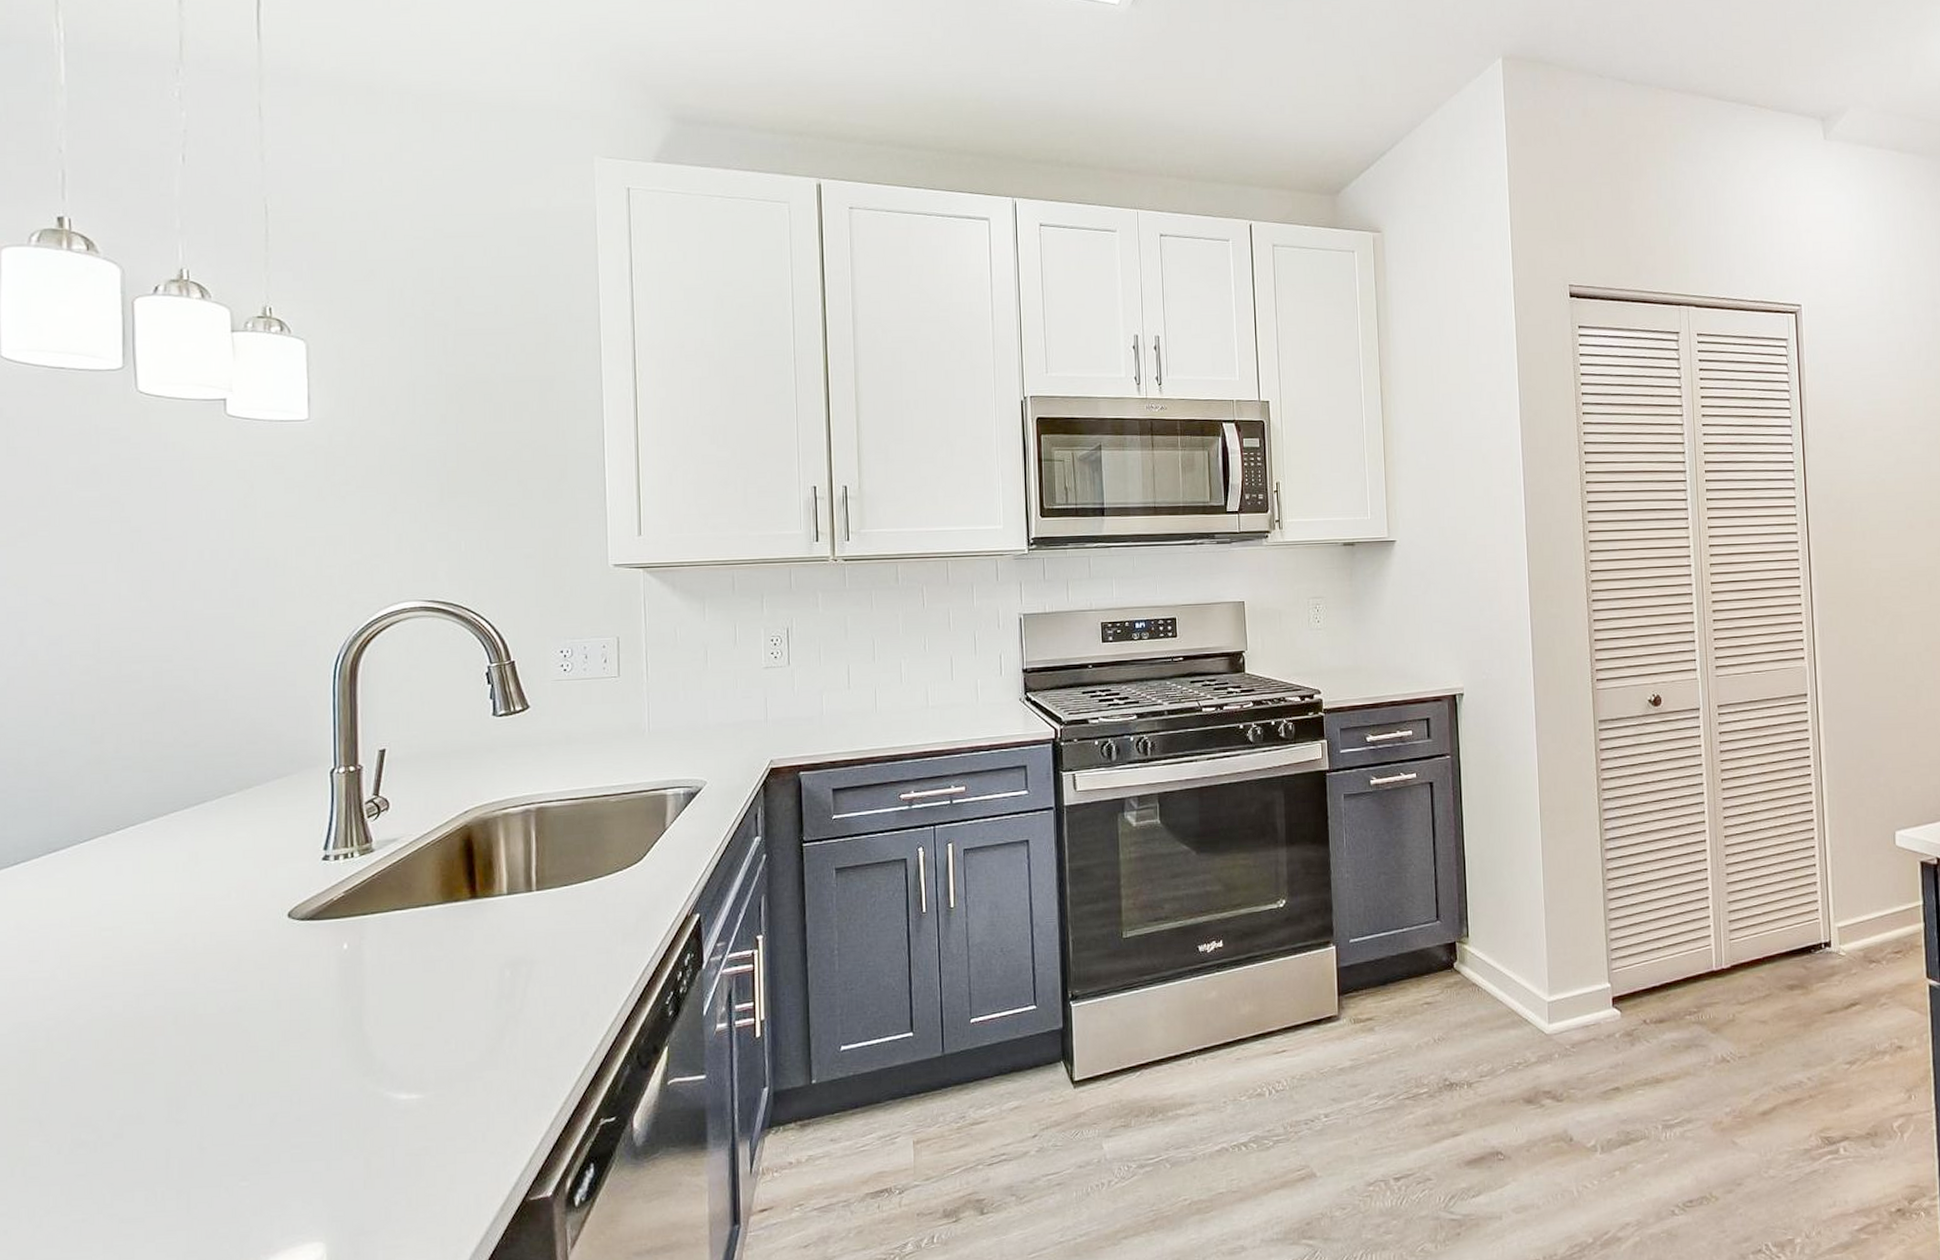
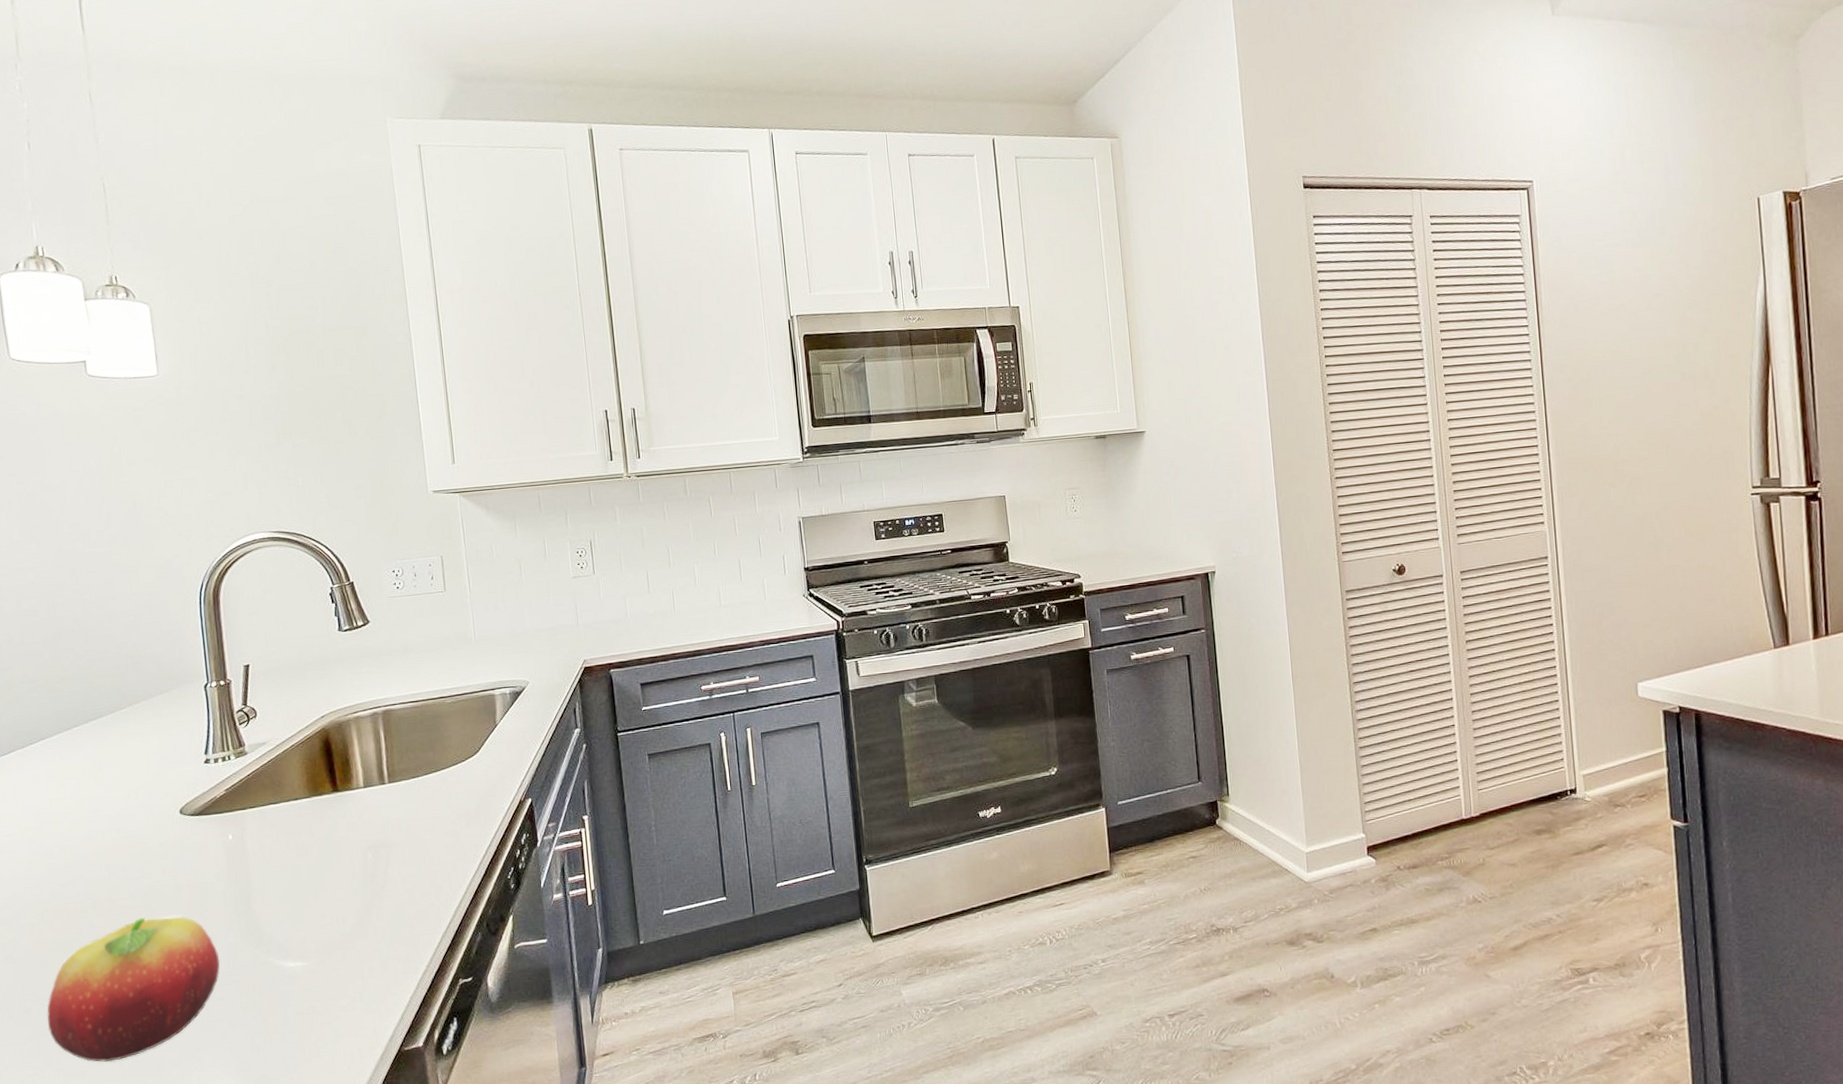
fruit: none [104,1036,320,1208] -> present [46,916,220,1063]

